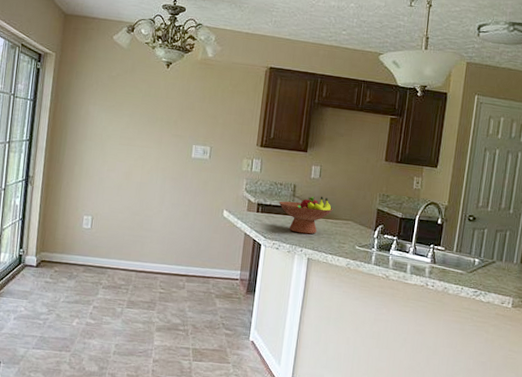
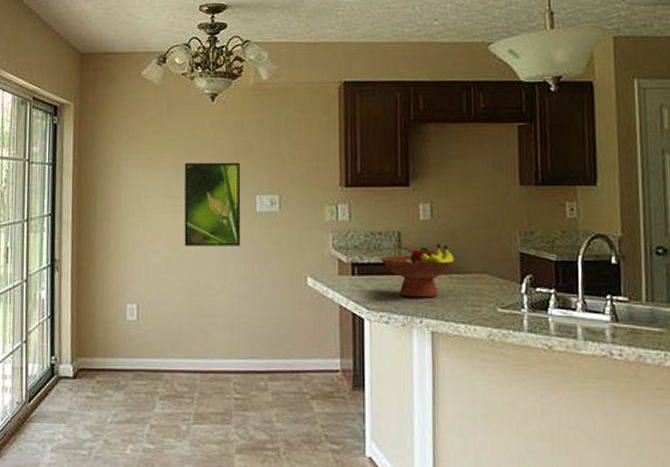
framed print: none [133,113,184,182] -> present [184,162,241,246]

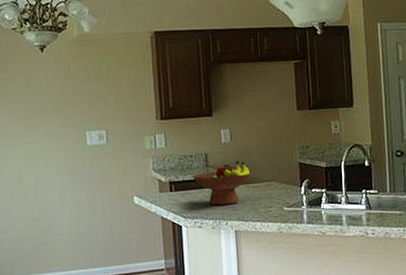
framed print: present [184,162,241,246] -> none [20,104,75,179]

